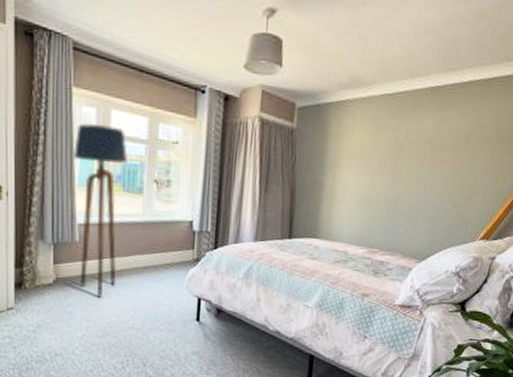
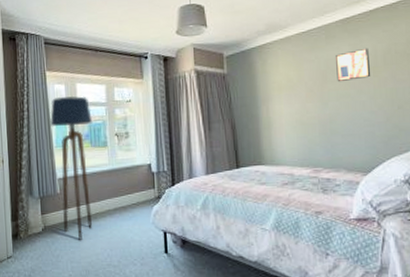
wall art: none [413,124,453,159] -> present [336,47,371,82]

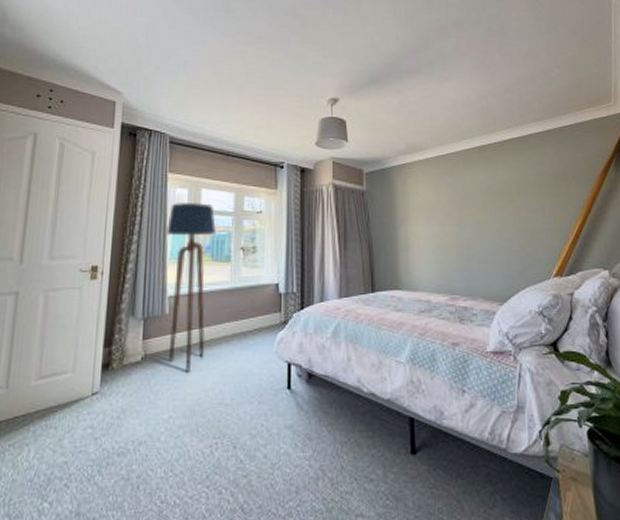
wall art: present [336,47,371,82] -> none [473,175,506,208]

